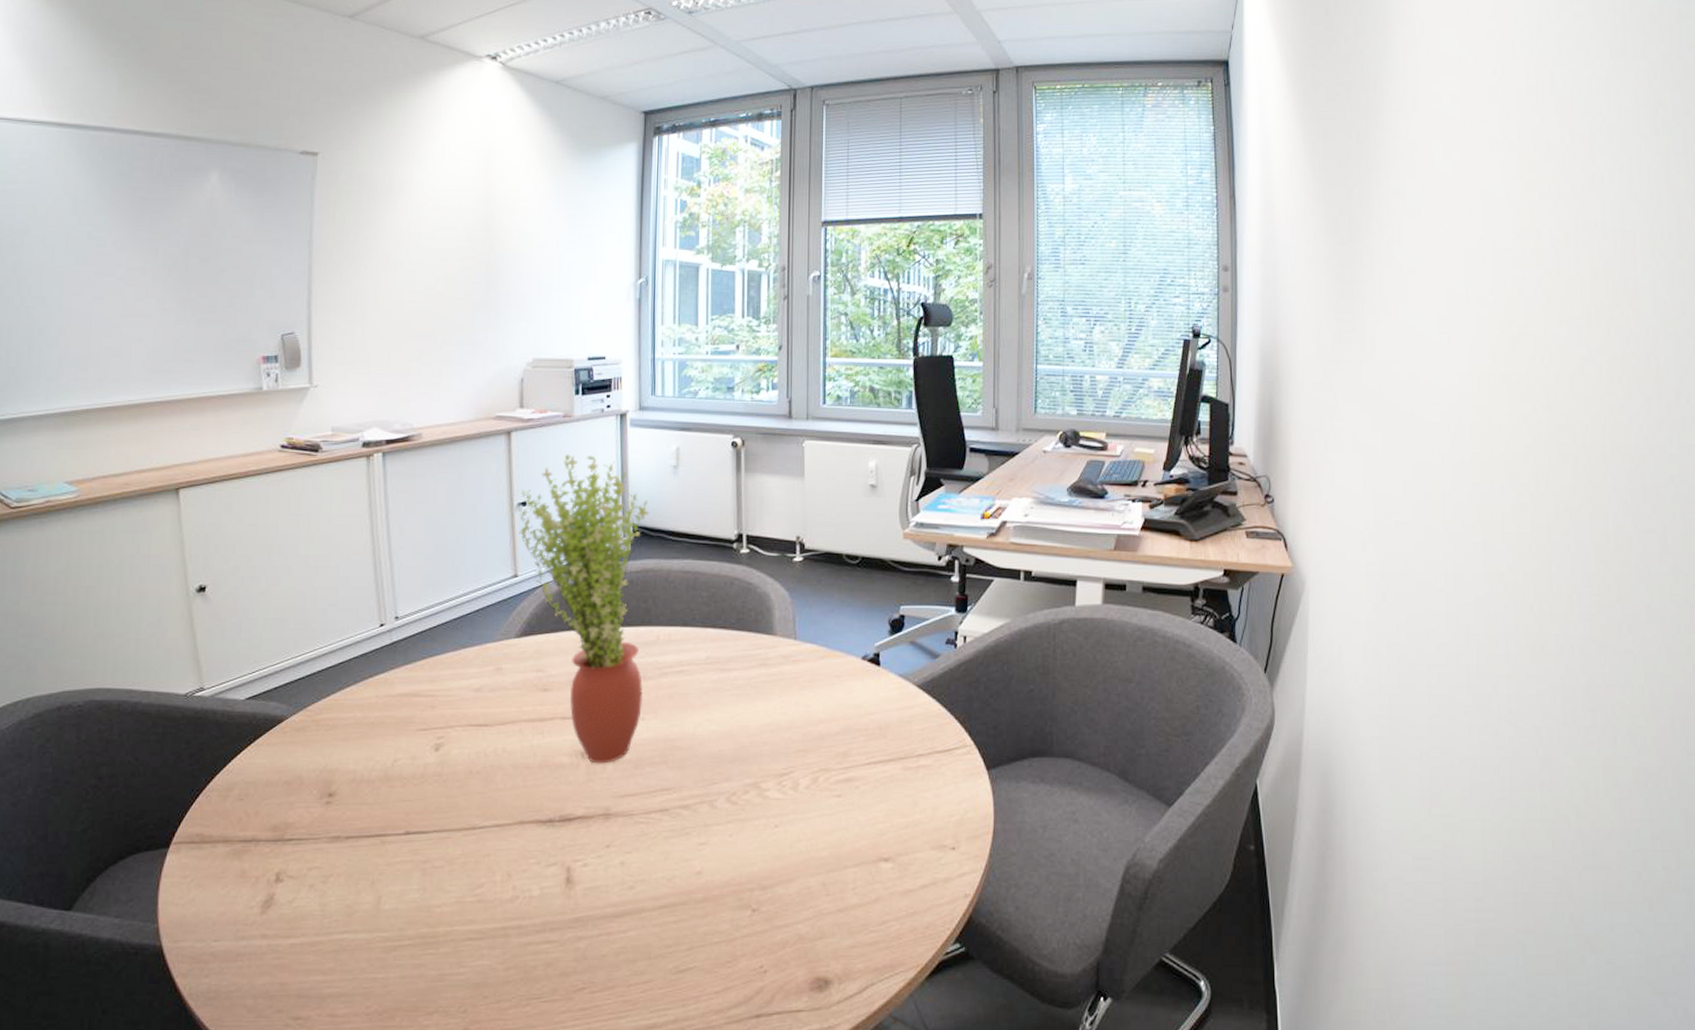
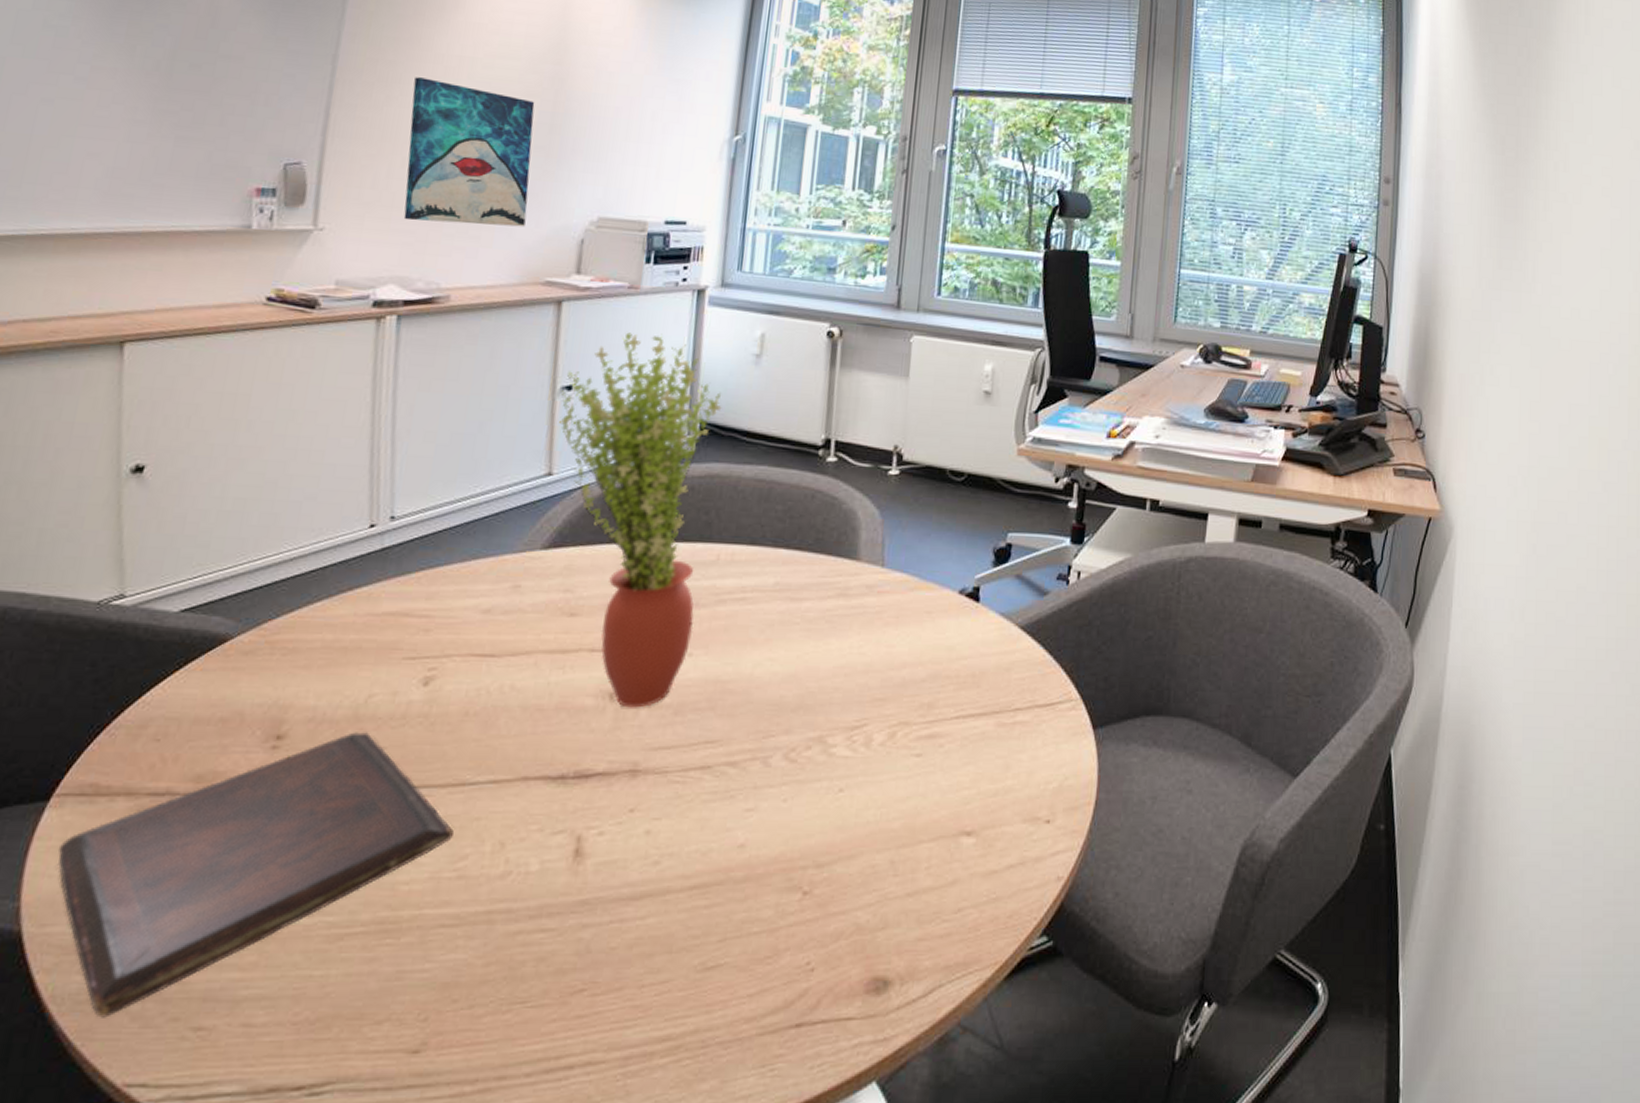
book: none [180,789,470,1010] -> present [56,732,454,1018]
wall art: none [374,253,475,374] -> present [403,77,535,227]

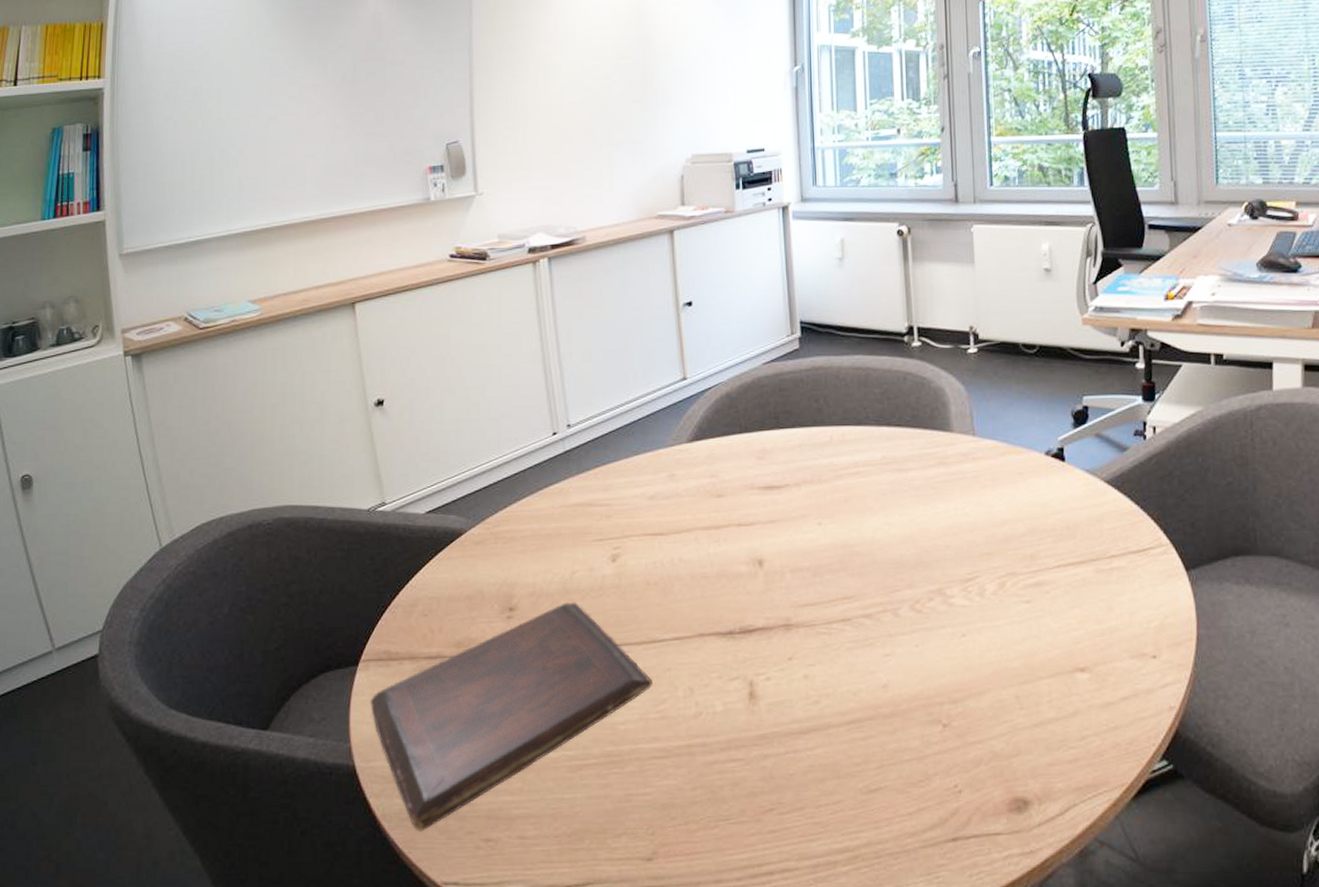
wall art: present [403,77,535,227] -> none [532,56,635,178]
potted plant: present [559,332,722,708] -> none [683,249,819,572]

